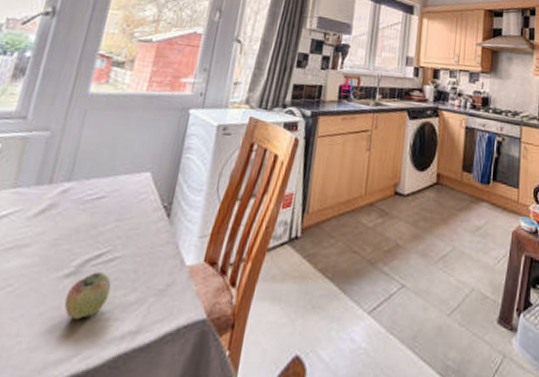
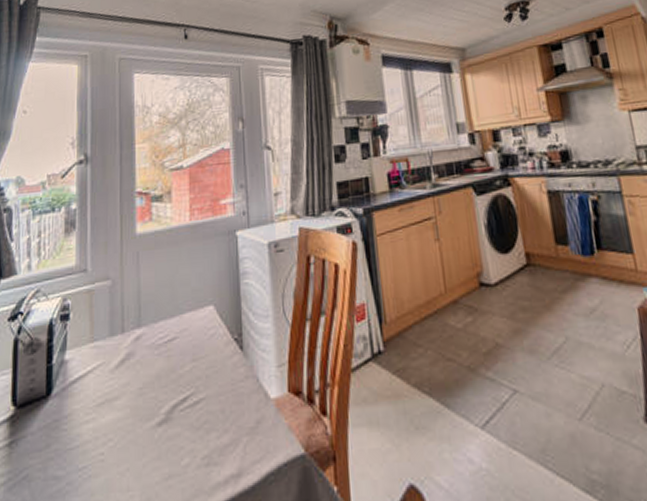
apple: present [64,271,112,320] -> none [163,415,203,469]

